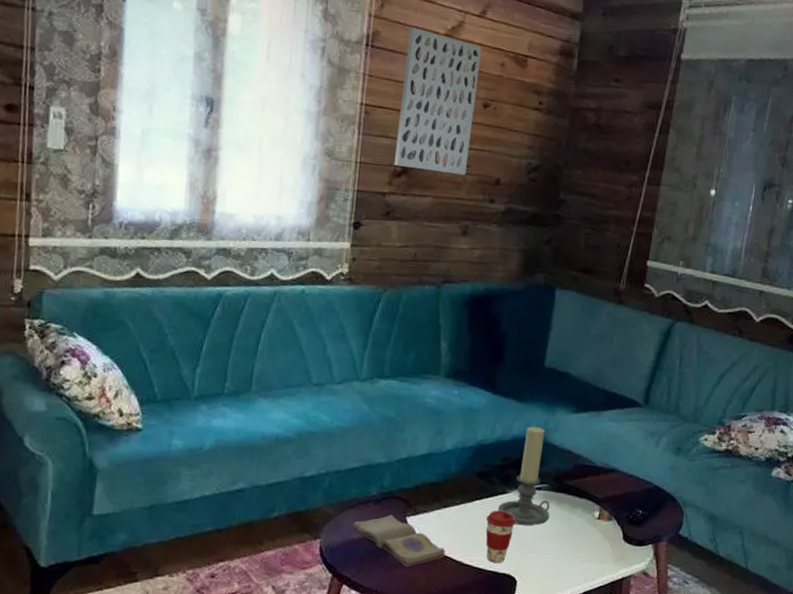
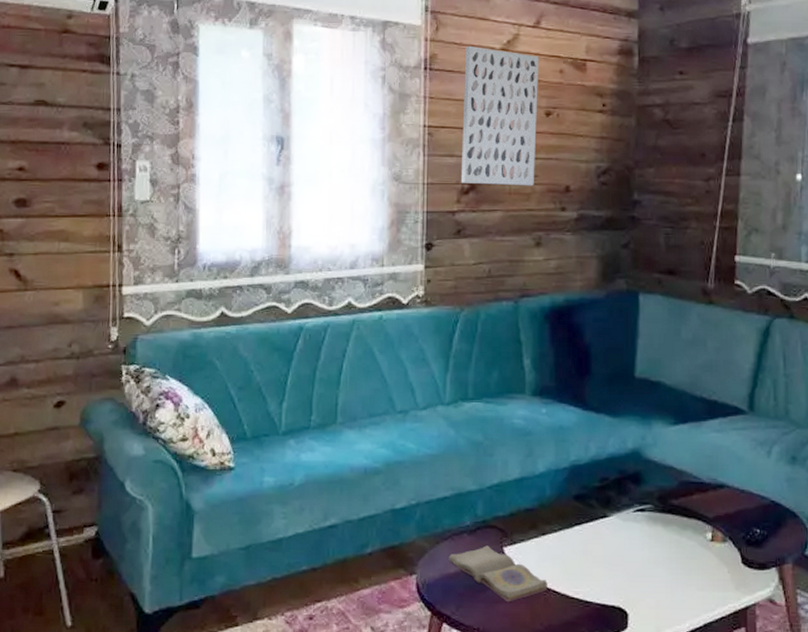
coffee cup: present [486,510,515,563] -> none [588,536,620,594]
candle holder: present [498,426,550,526] -> none [600,442,657,552]

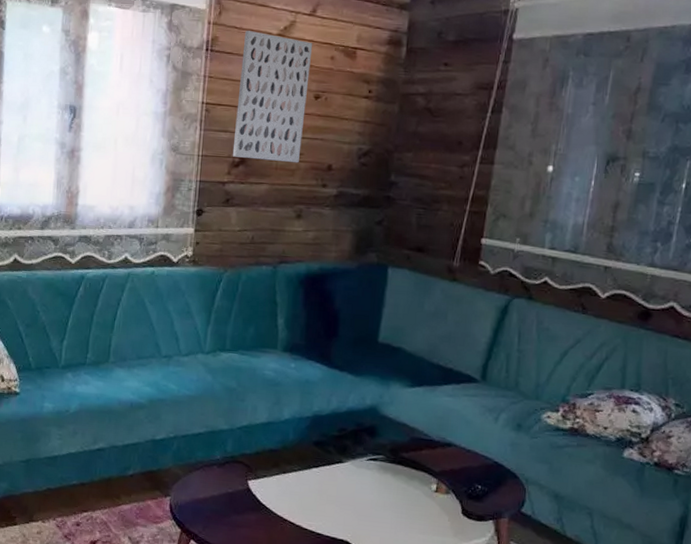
diary: present [448,545,547,603] -> none [199,478,285,528]

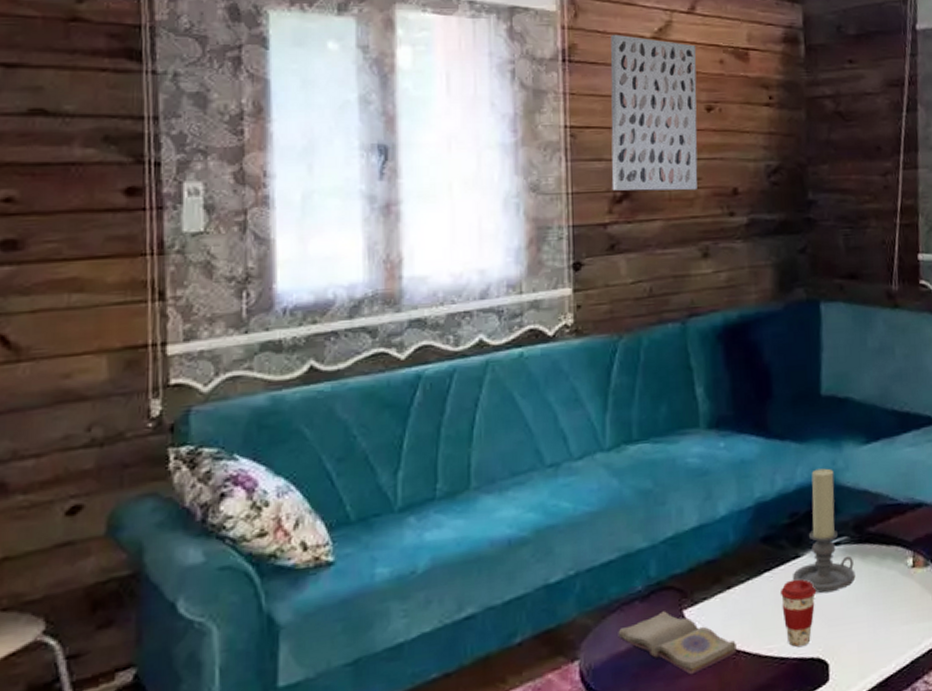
diary: none [199,478,285,528] -> present [618,611,737,675]
coffee cup: none [323,478,352,529] -> present [779,579,816,647]
candle holder: none [335,399,386,496] -> present [793,468,856,594]

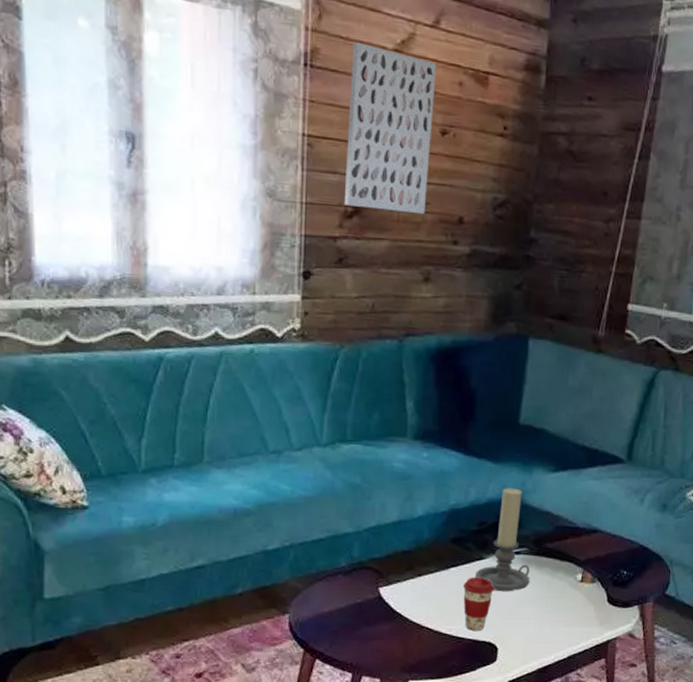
diary: present [618,611,737,675] -> none [323,586,422,639]

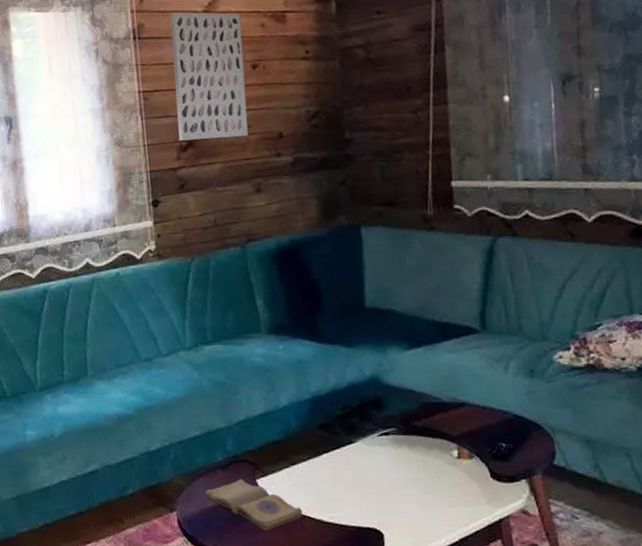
diary: none [323,586,422,639] -> present [205,479,303,532]
coffee cup: present [463,577,494,630] -> none [337,461,369,517]
candle holder: present [476,488,530,592] -> none [348,369,405,475]

